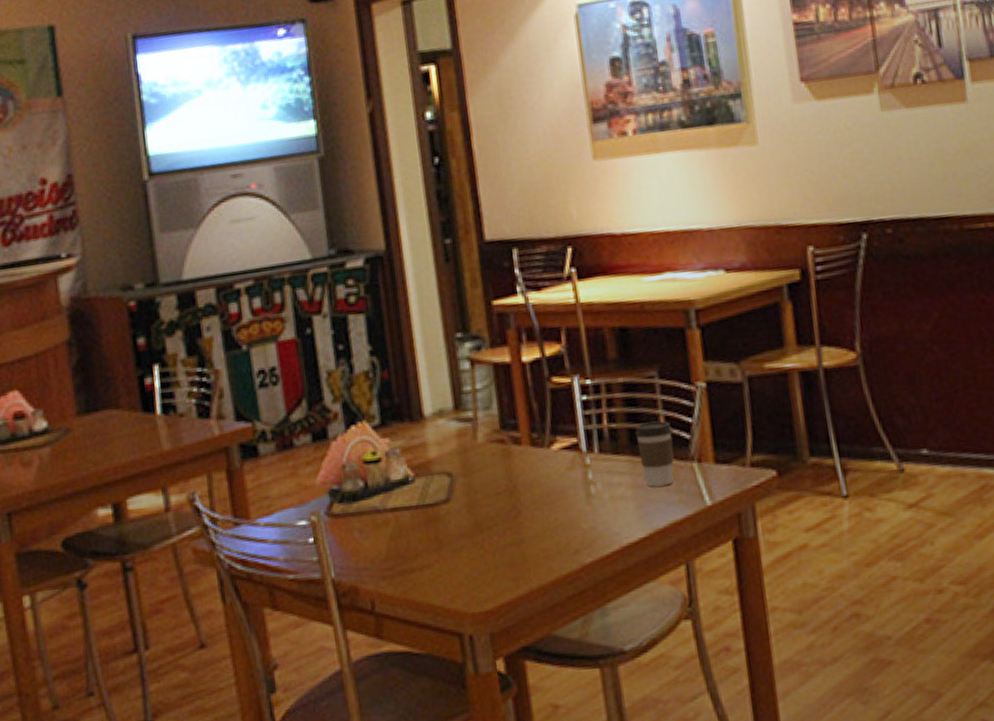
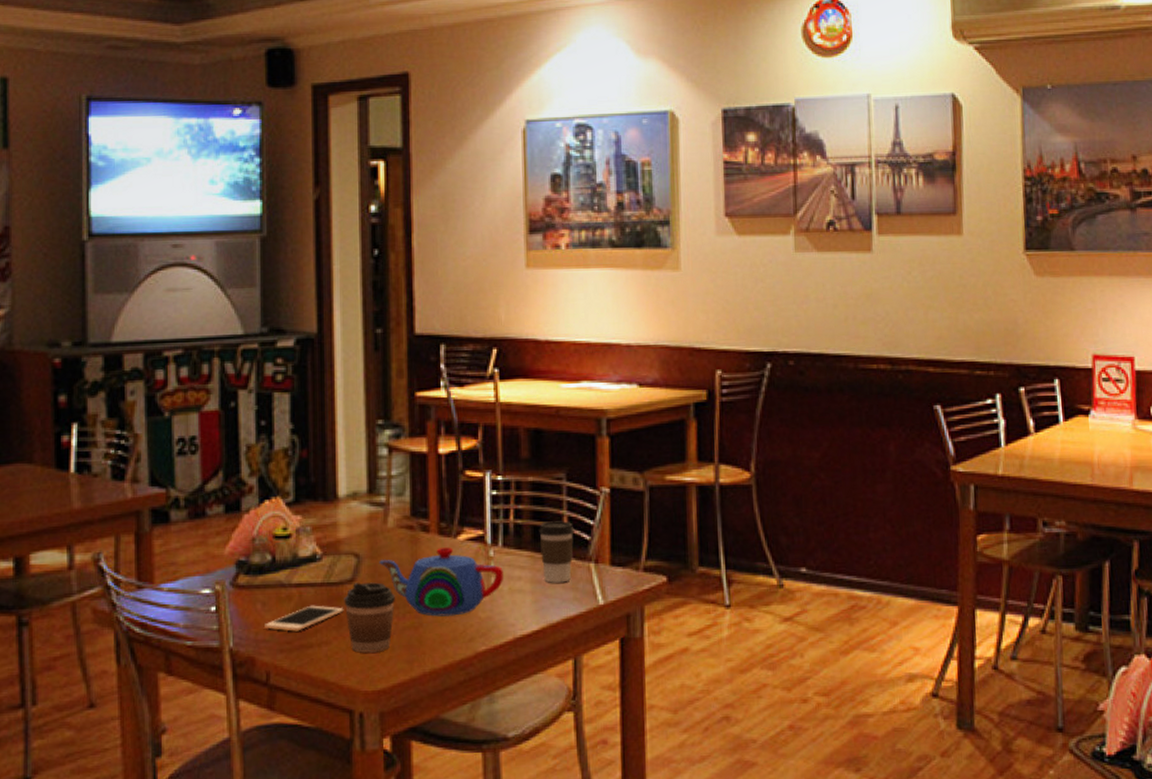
cell phone: none [364,528,443,557] -> present [265,605,344,632]
coffee cup: none [441,500,494,574] -> present [344,582,395,653]
teapot: none [473,458,603,531] -> present [379,547,503,617]

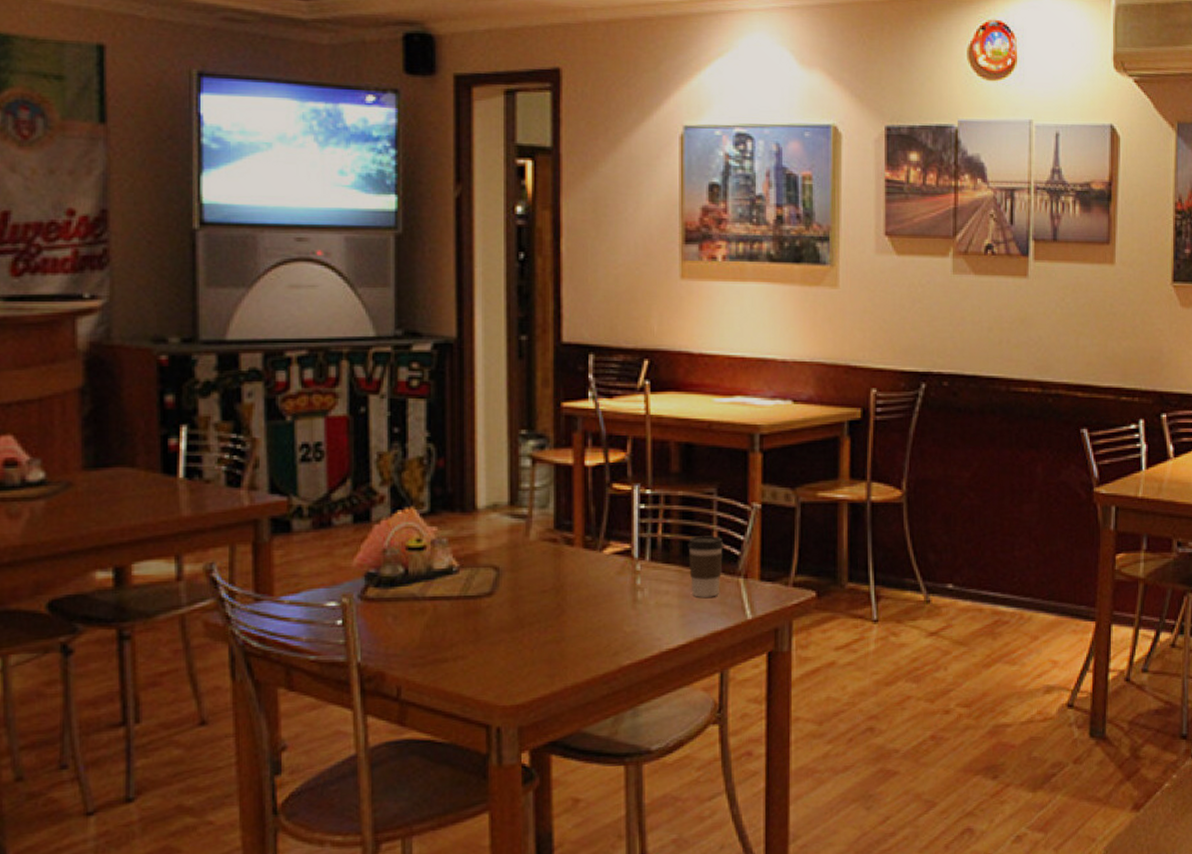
cell phone: present [265,605,344,632] -> none [396,618,482,646]
coffee cup: present [344,582,395,653] -> none [482,596,536,667]
teapot: present [379,547,503,617] -> none [520,561,650,631]

